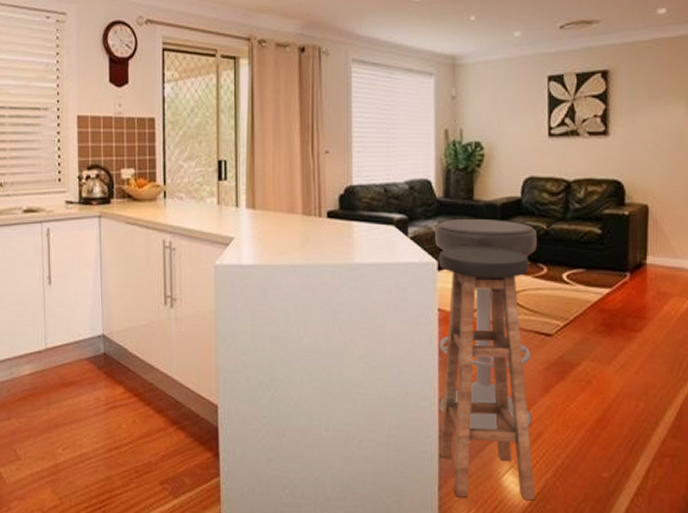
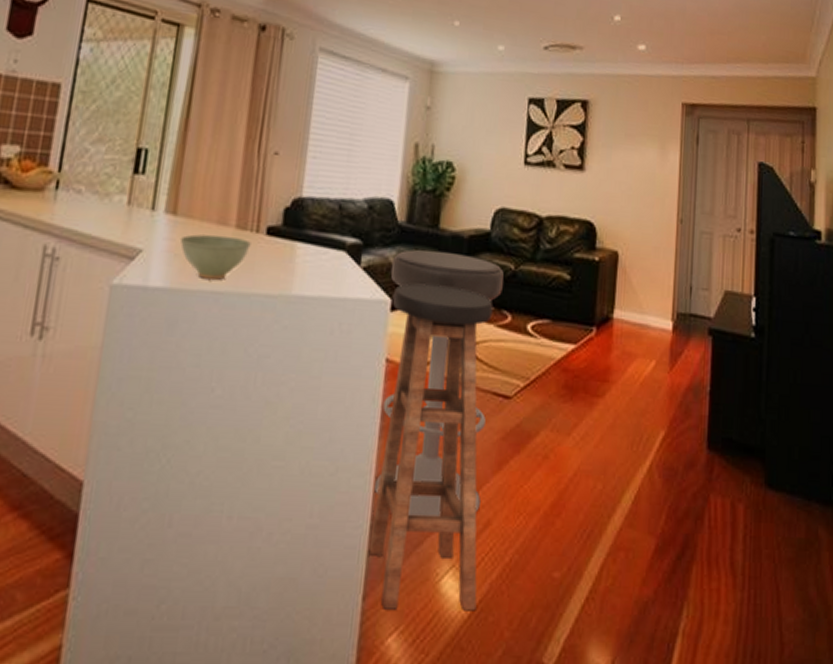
bowl: none [260,221,316,256] -> present [180,234,251,280]

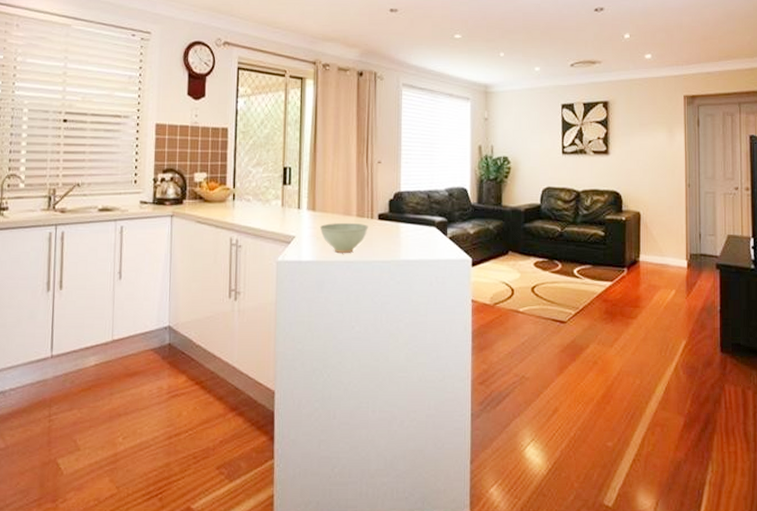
bar stool: present [368,283,493,611] -> none [471,246,552,470]
bar stool: present [374,249,504,517] -> none [469,221,554,407]

